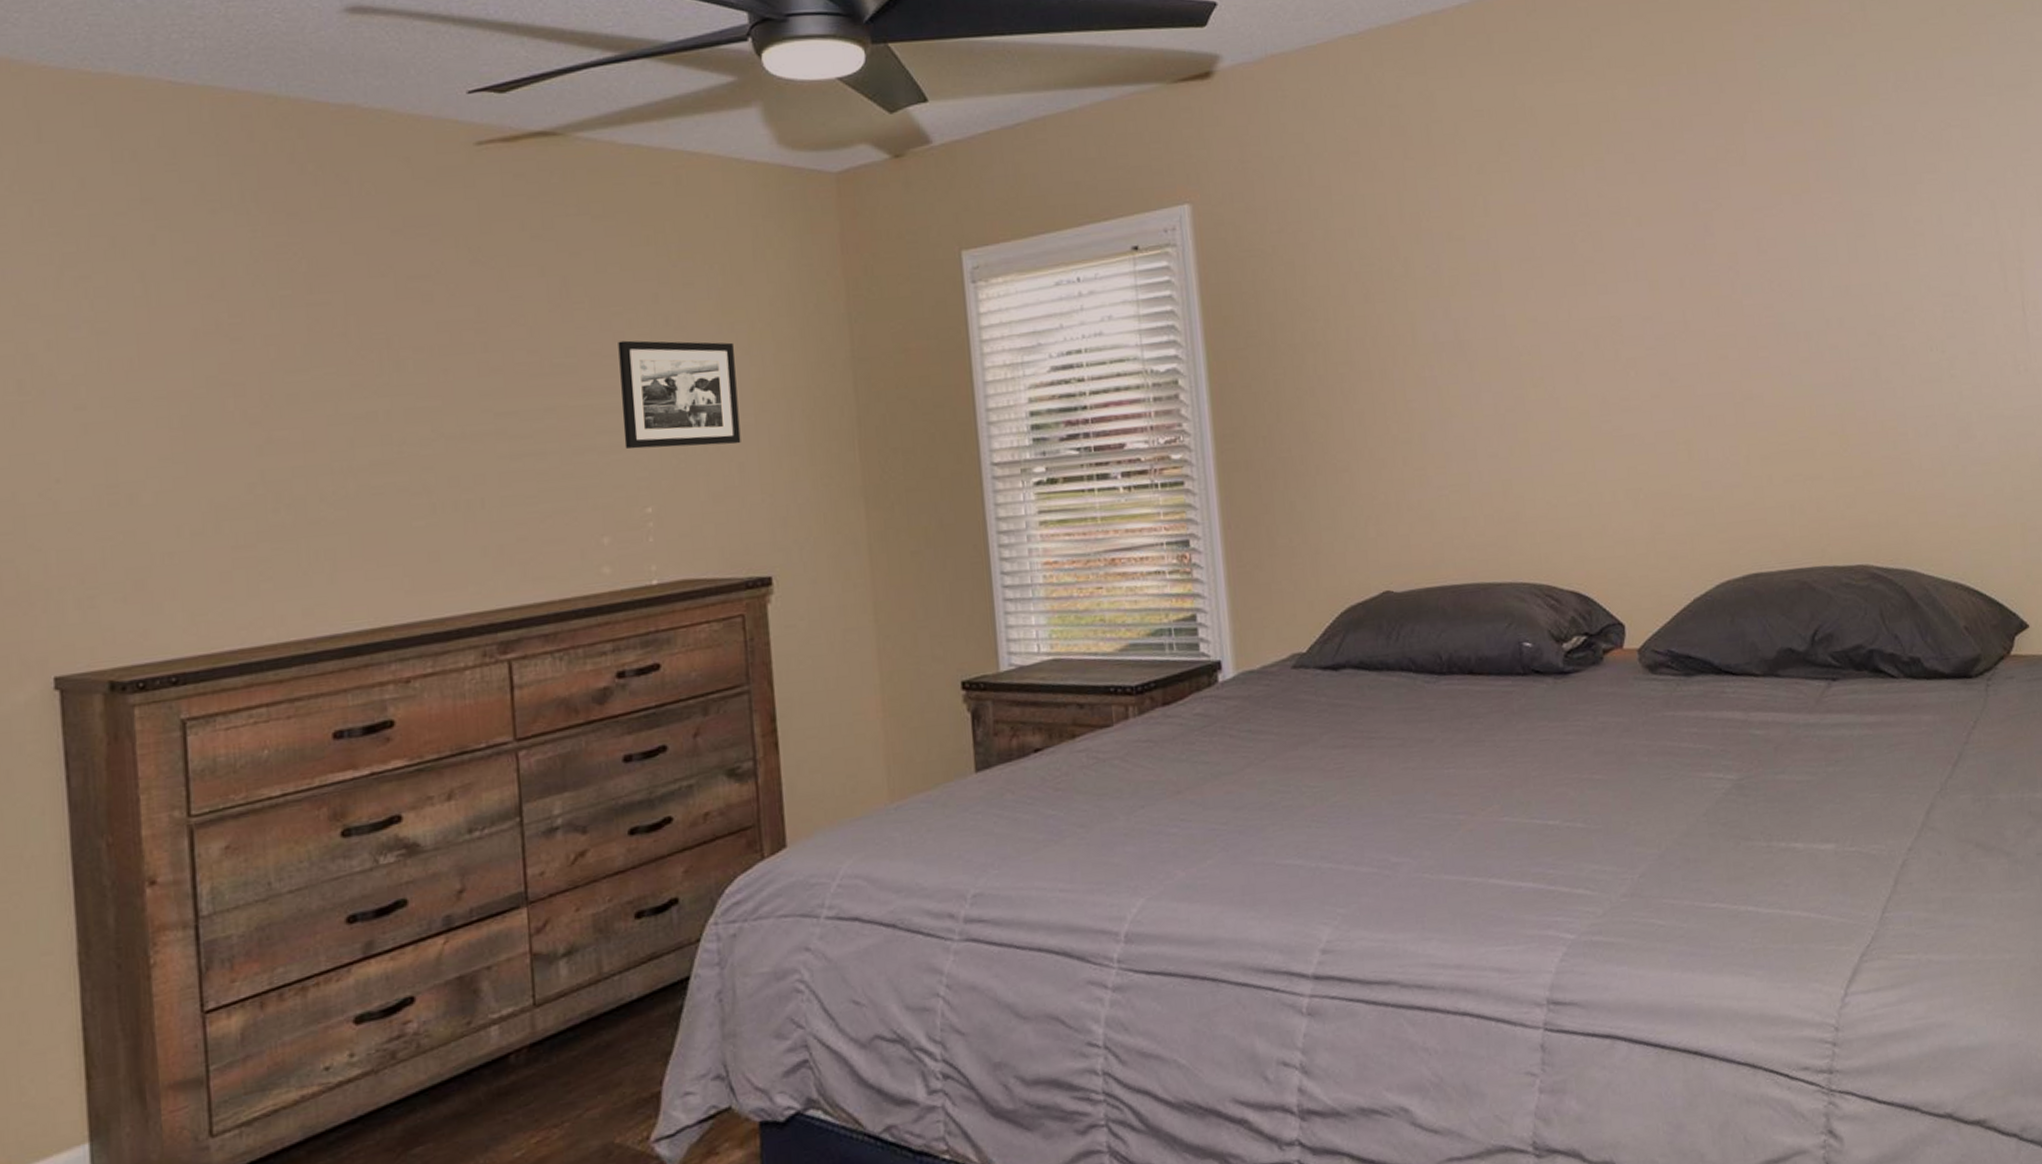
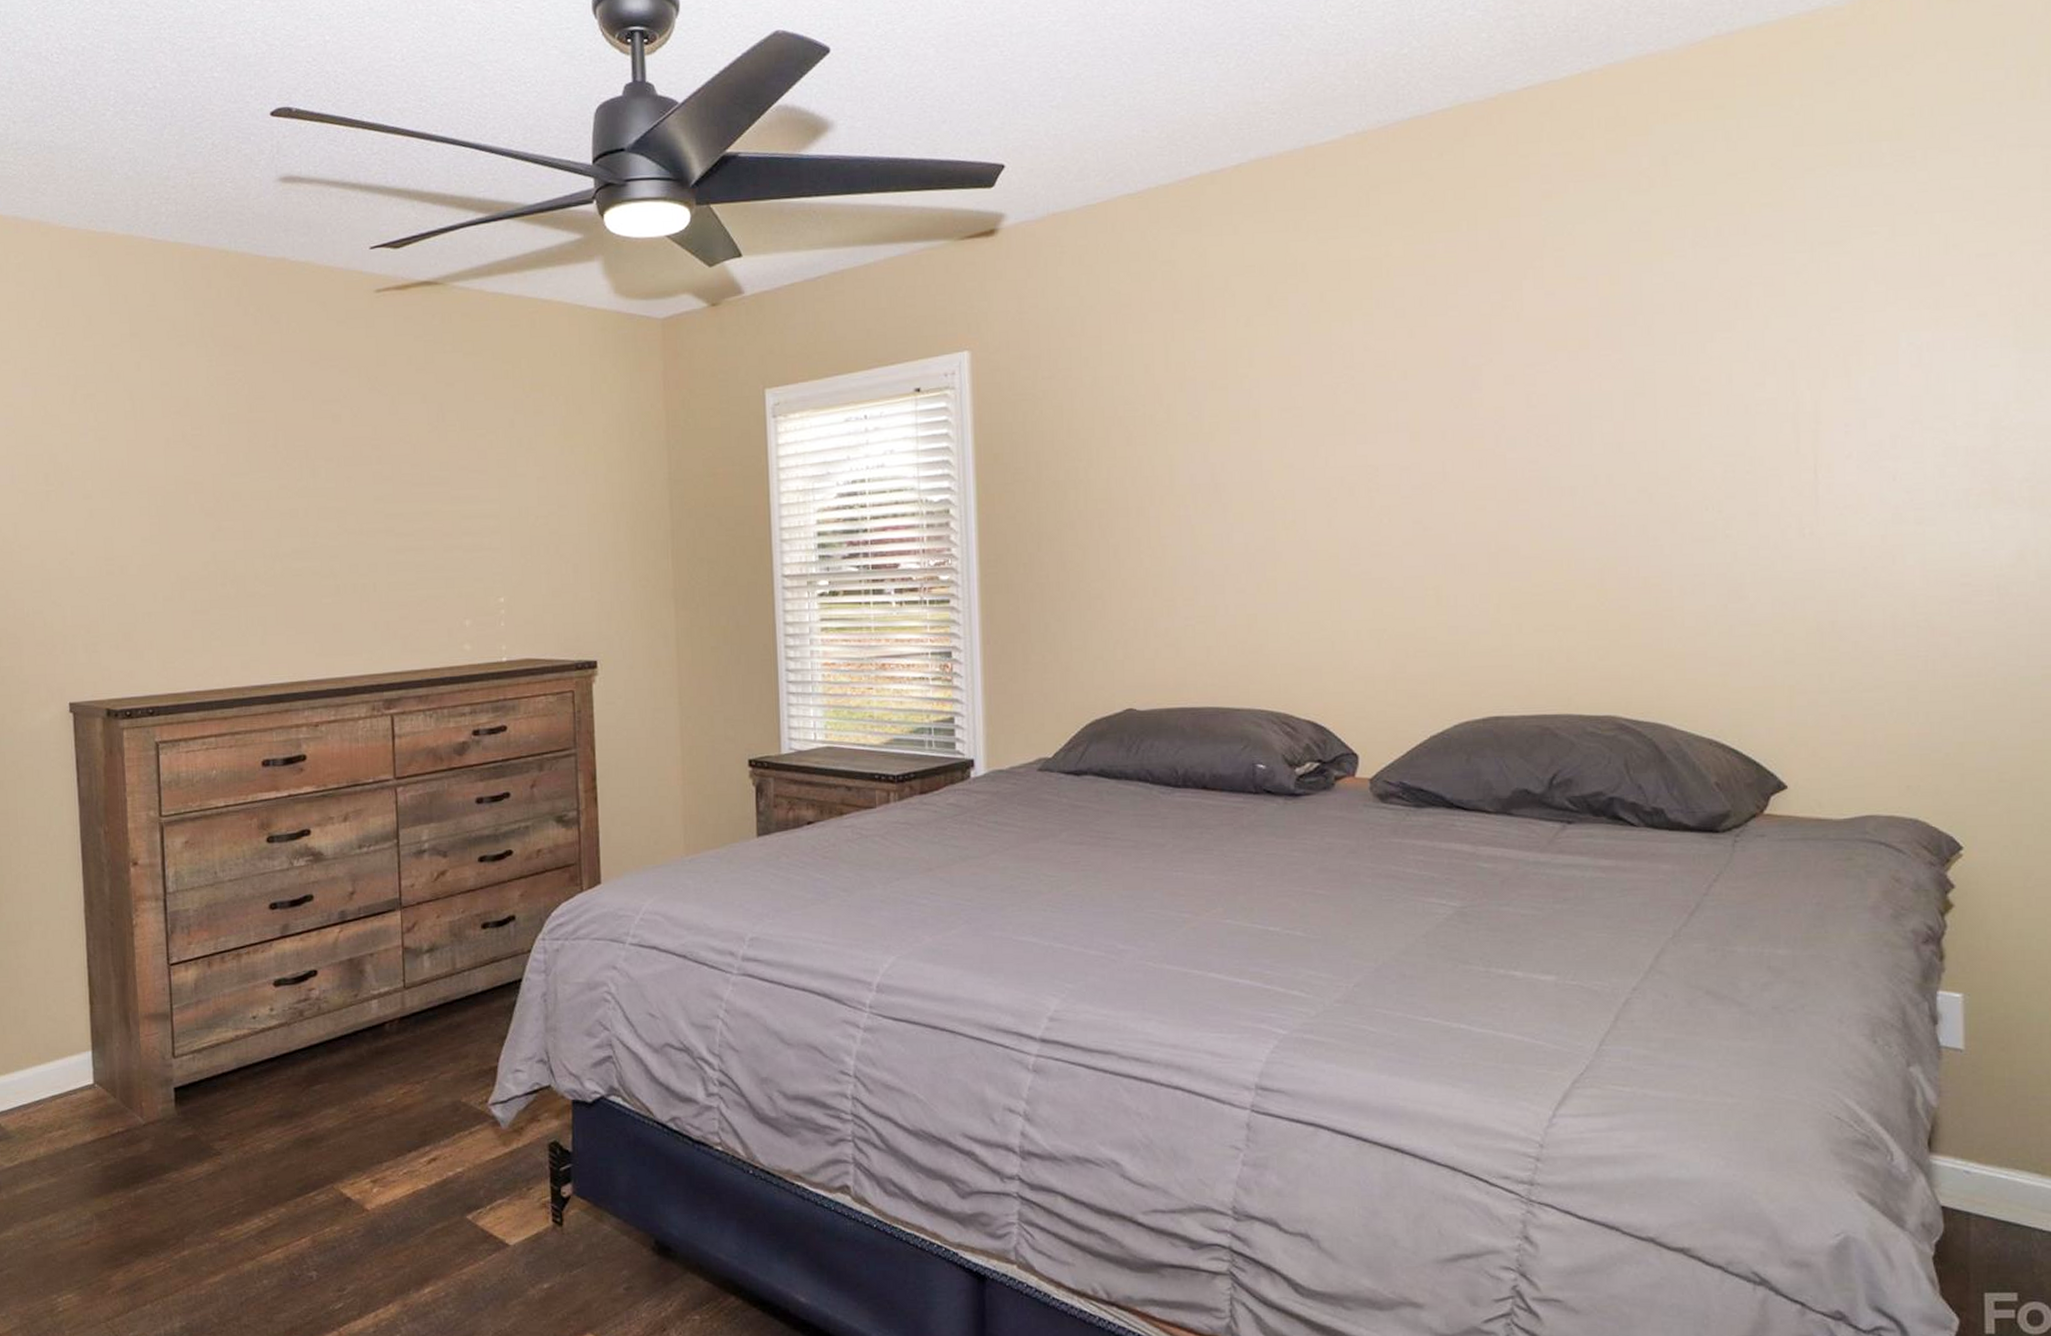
picture frame: present [618,340,741,449] -> none [481,458,576,549]

